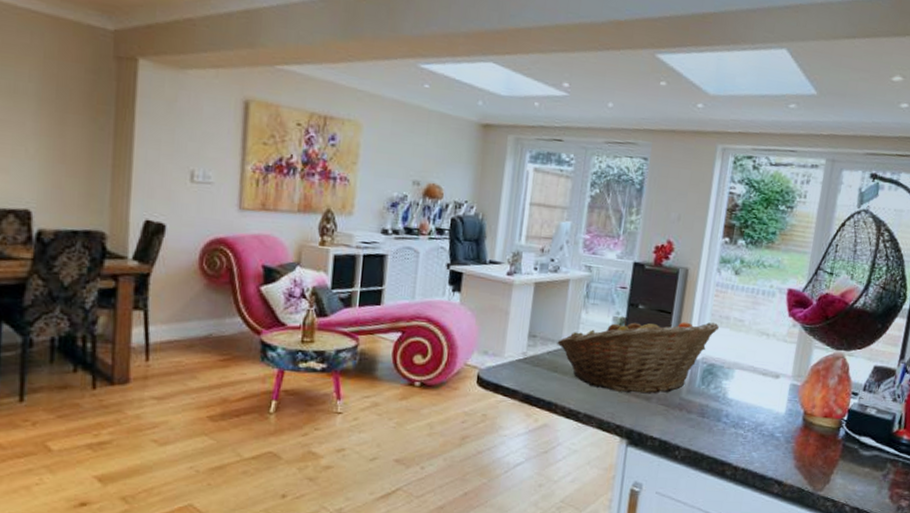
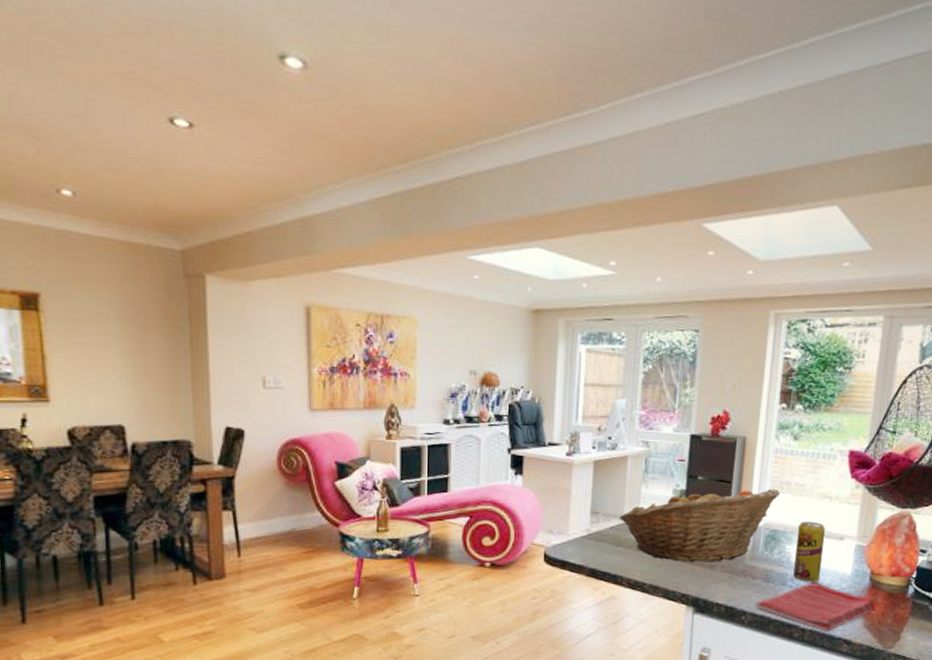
dish towel: none [690,420,808,471] -> present [756,583,876,631]
beverage can: none [728,357,763,420] -> present [793,521,826,582]

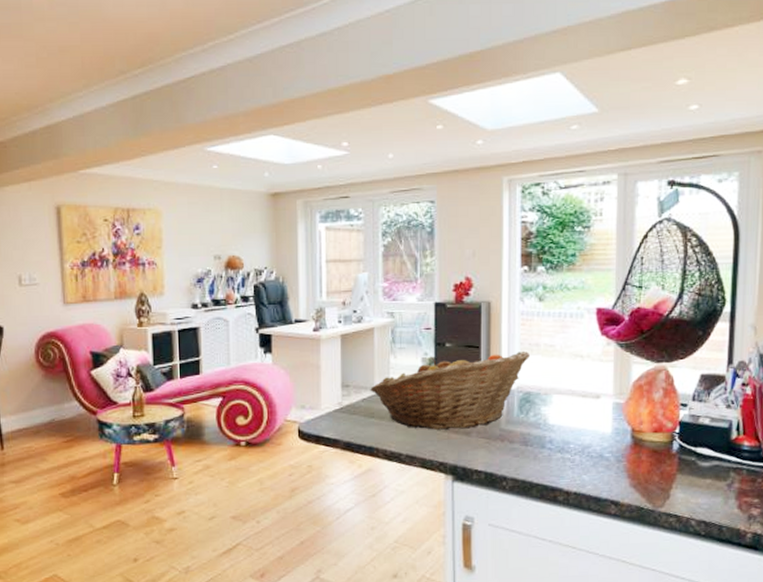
dish towel: present [756,583,876,631] -> none [517,444,640,493]
beverage can: present [793,521,826,582] -> none [551,381,581,443]

